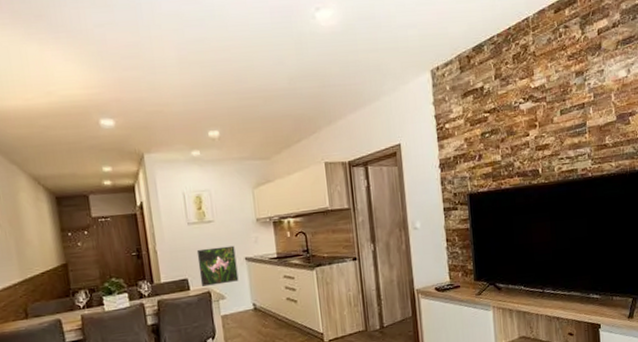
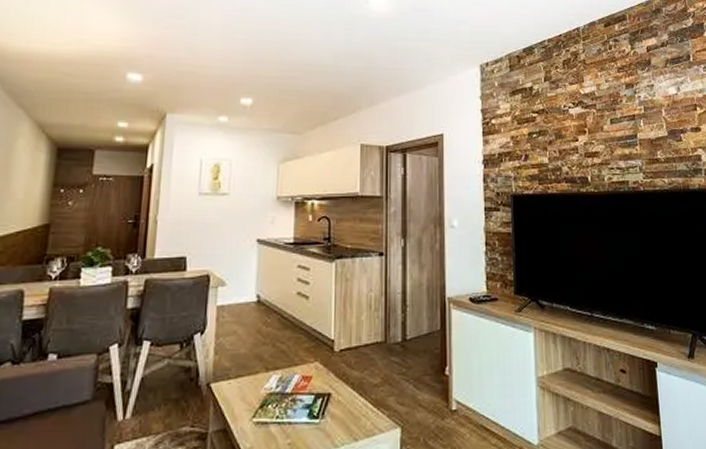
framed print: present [196,245,239,287] -> none [200,224,247,268]

